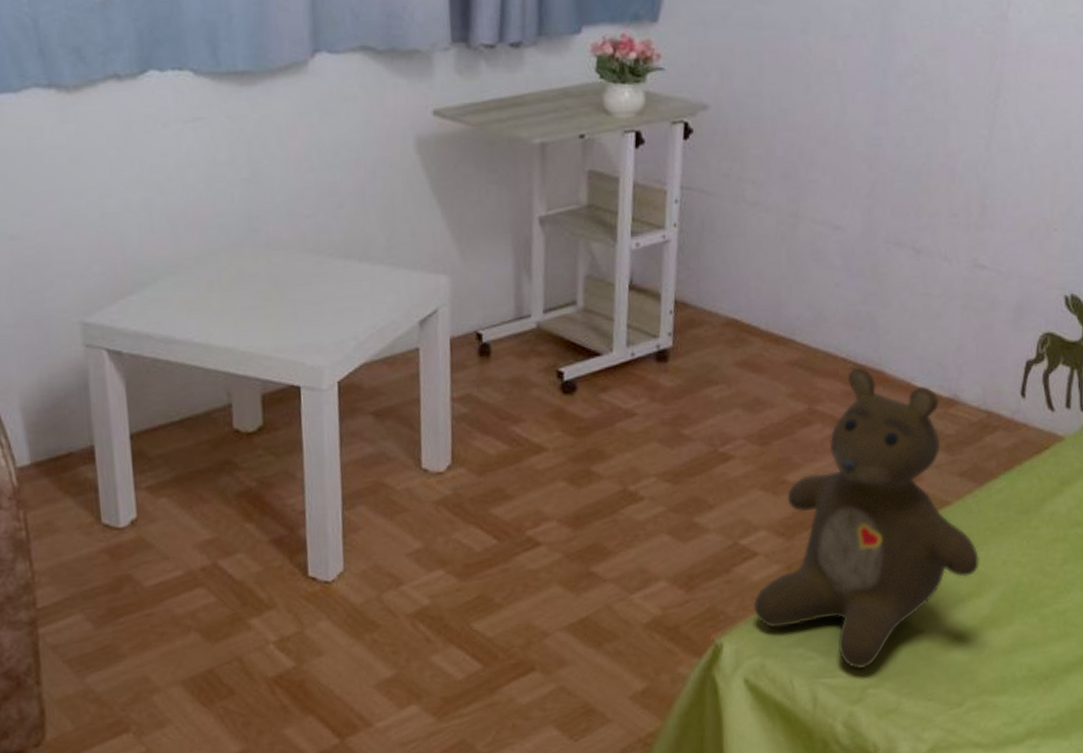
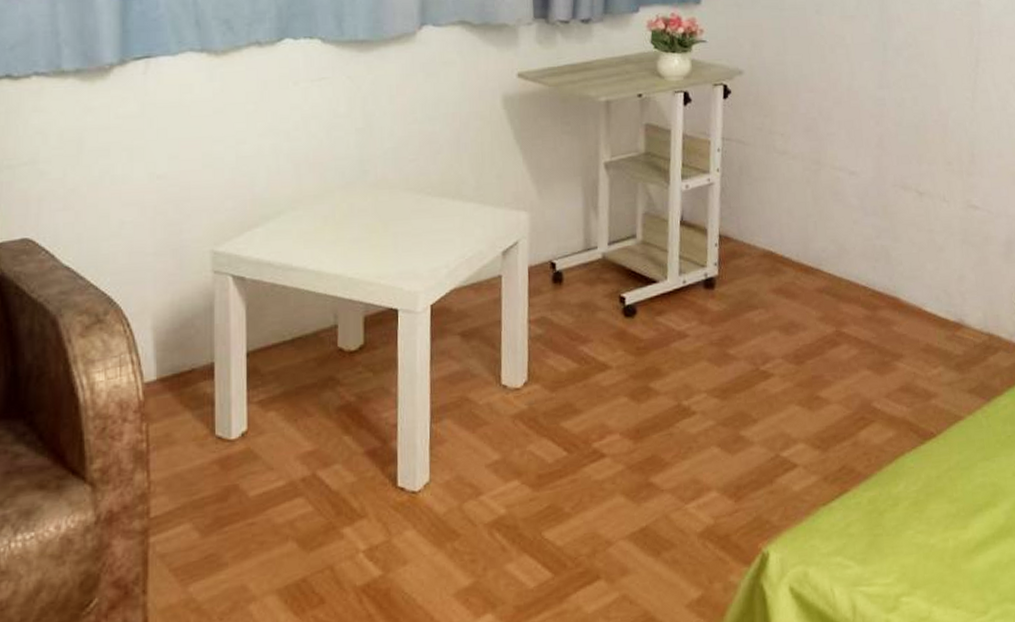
teddy bear: present [753,366,979,669] -> none [795,293,993,578]

